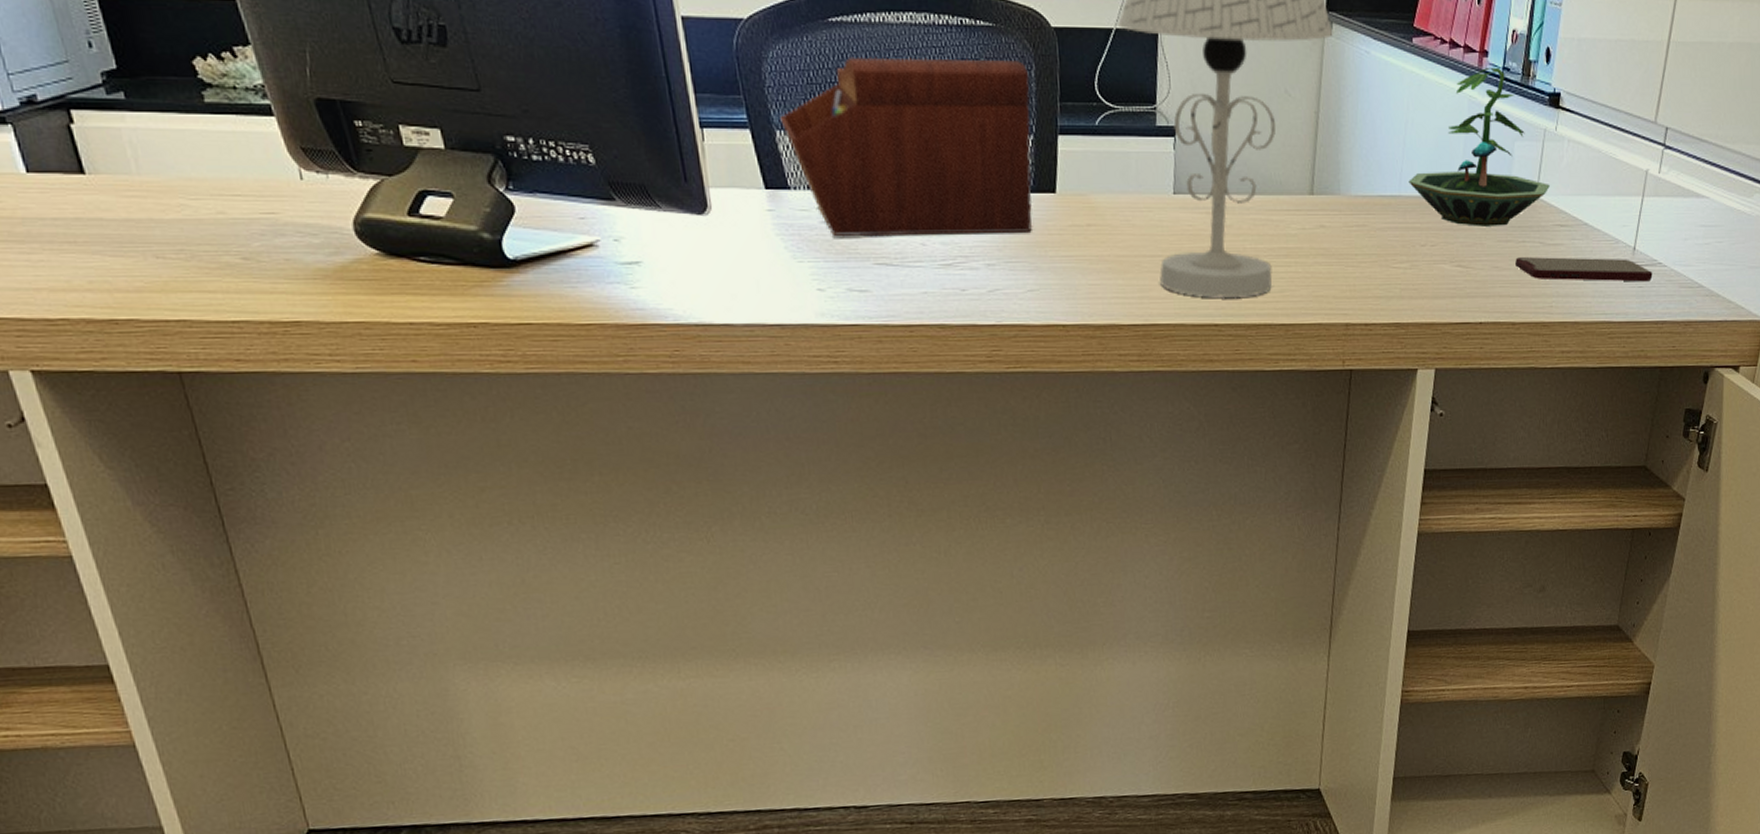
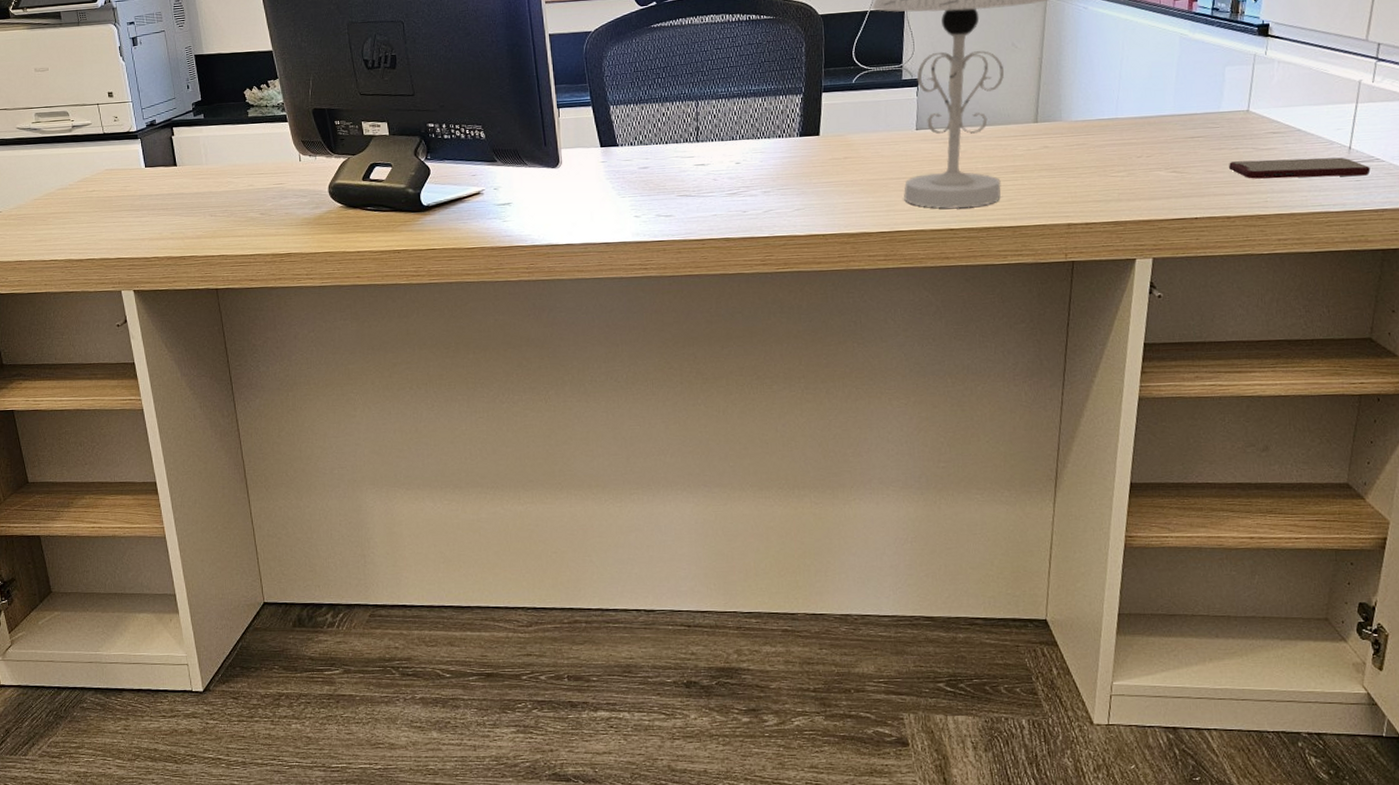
sewing box: present [780,56,1033,237] -> none [614,41,801,178]
terrarium: present [1408,67,1550,226] -> none [1124,8,1261,139]

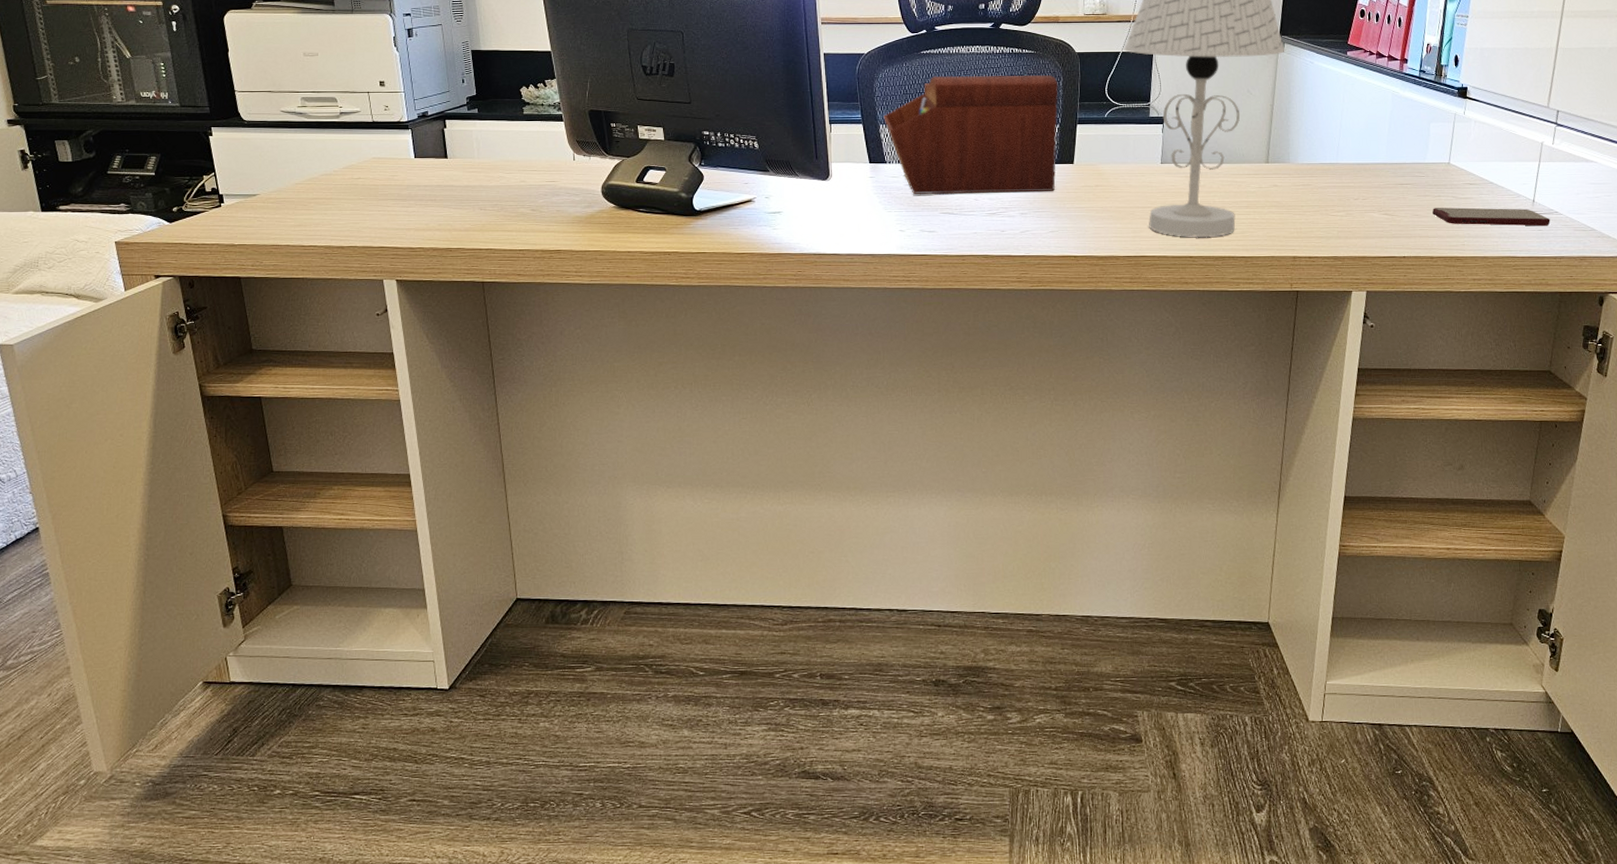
sewing box: none [614,41,801,178] -> present [883,75,1059,195]

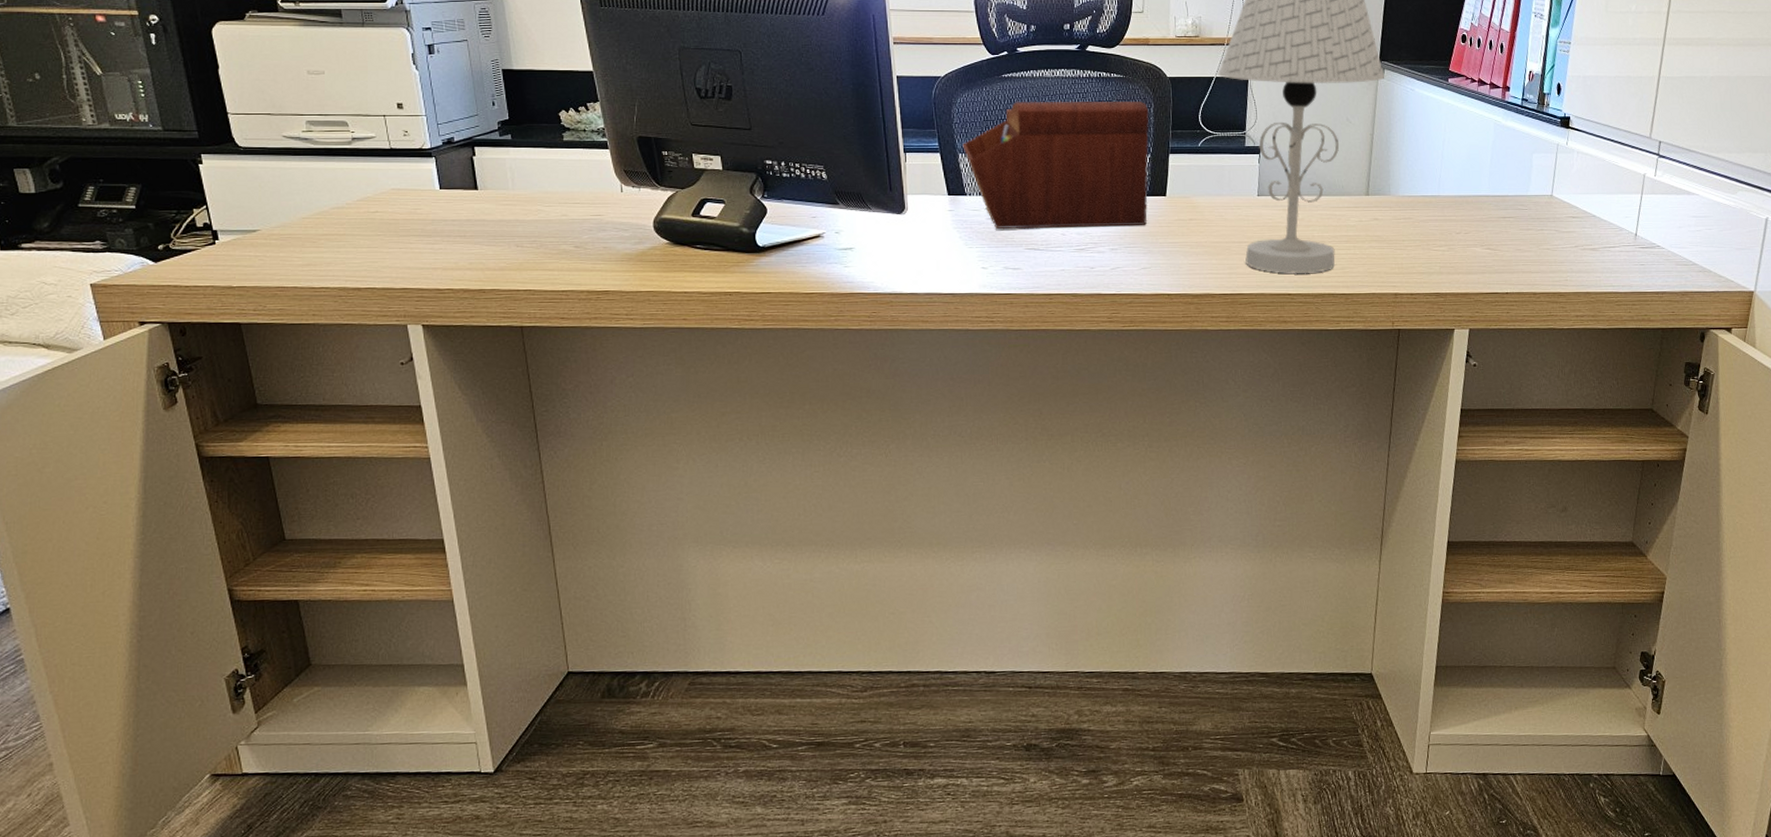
smartphone: present [1432,207,1551,226] -> none [1535,241,1653,261]

